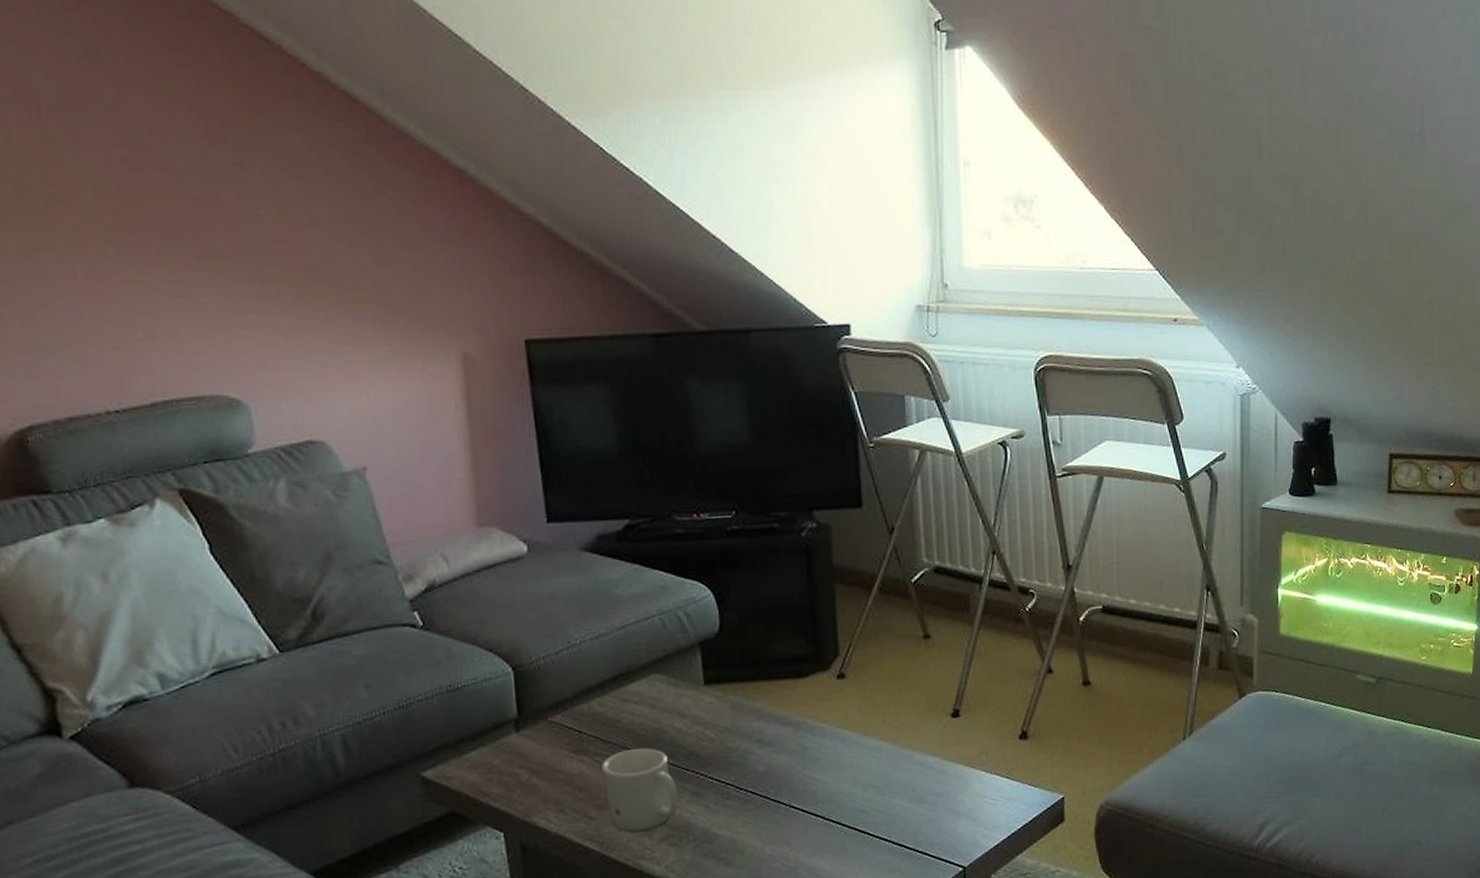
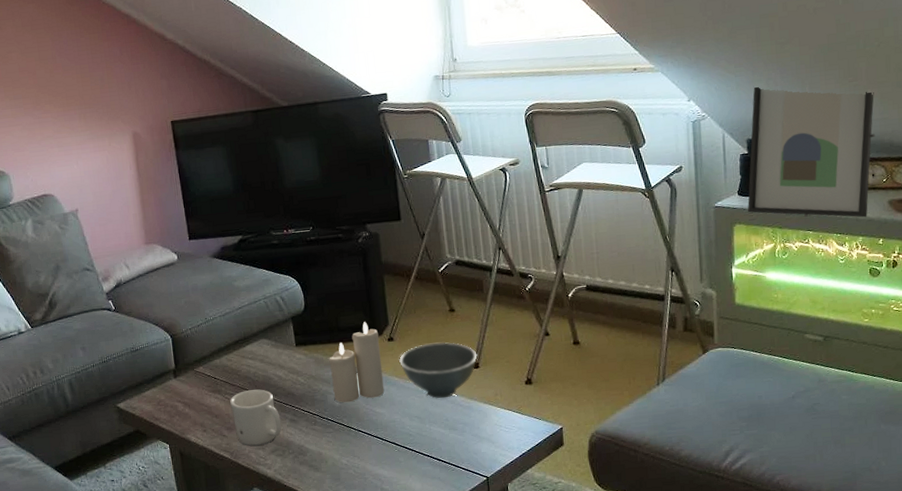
candle: none [752,651,830,767] -> present [329,322,385,403]
bowl: none [850,681,958,760] -> present [398,342,478,399]
picture frame: none [1300,356,1446,530] -> present [747,87,875,218]

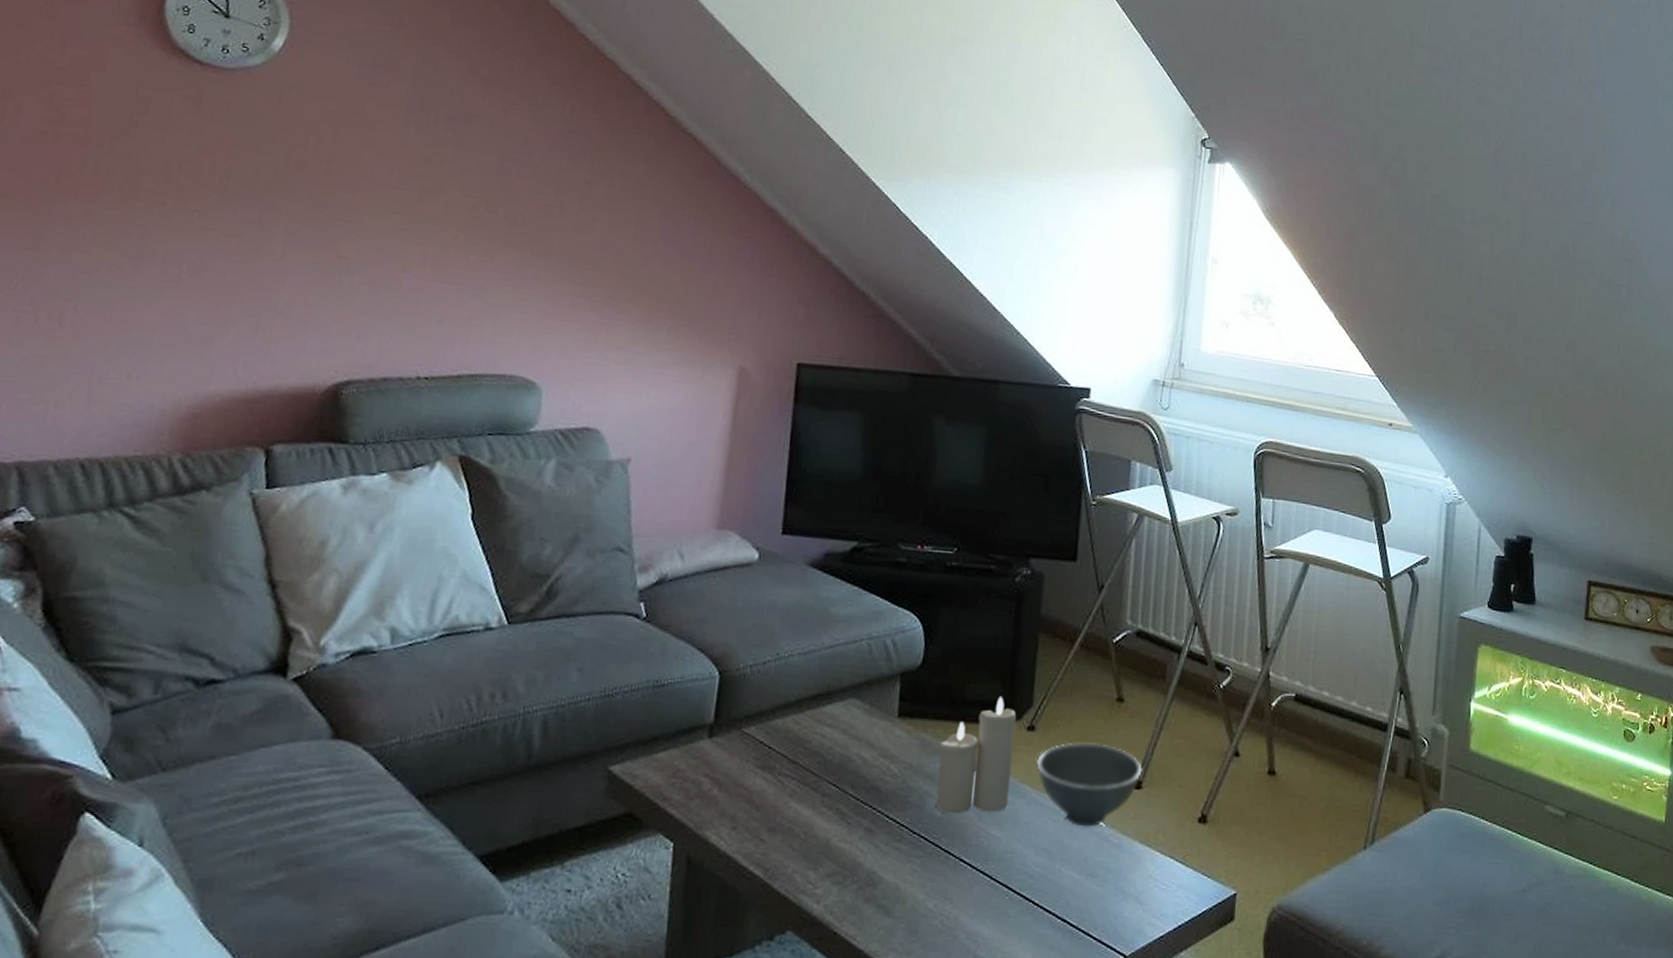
mug: present [229,389,282,446] -> none [780,773,852,864]
picture frame: present [747,87,875,218] -> none [1497,476,1646,663]

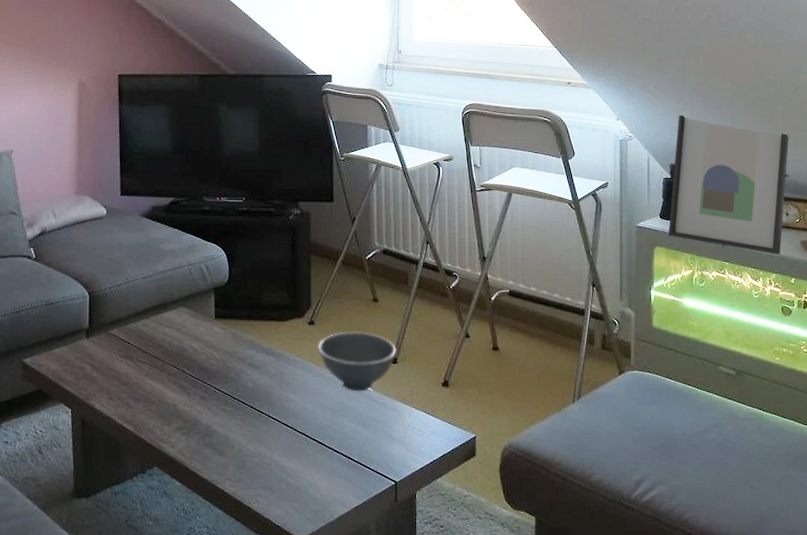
candle: present [935,697,1017,814] -> none [247,302,300,385]
picture frame: none [1497,476,1646,663] -> present [668,115,790,255]

